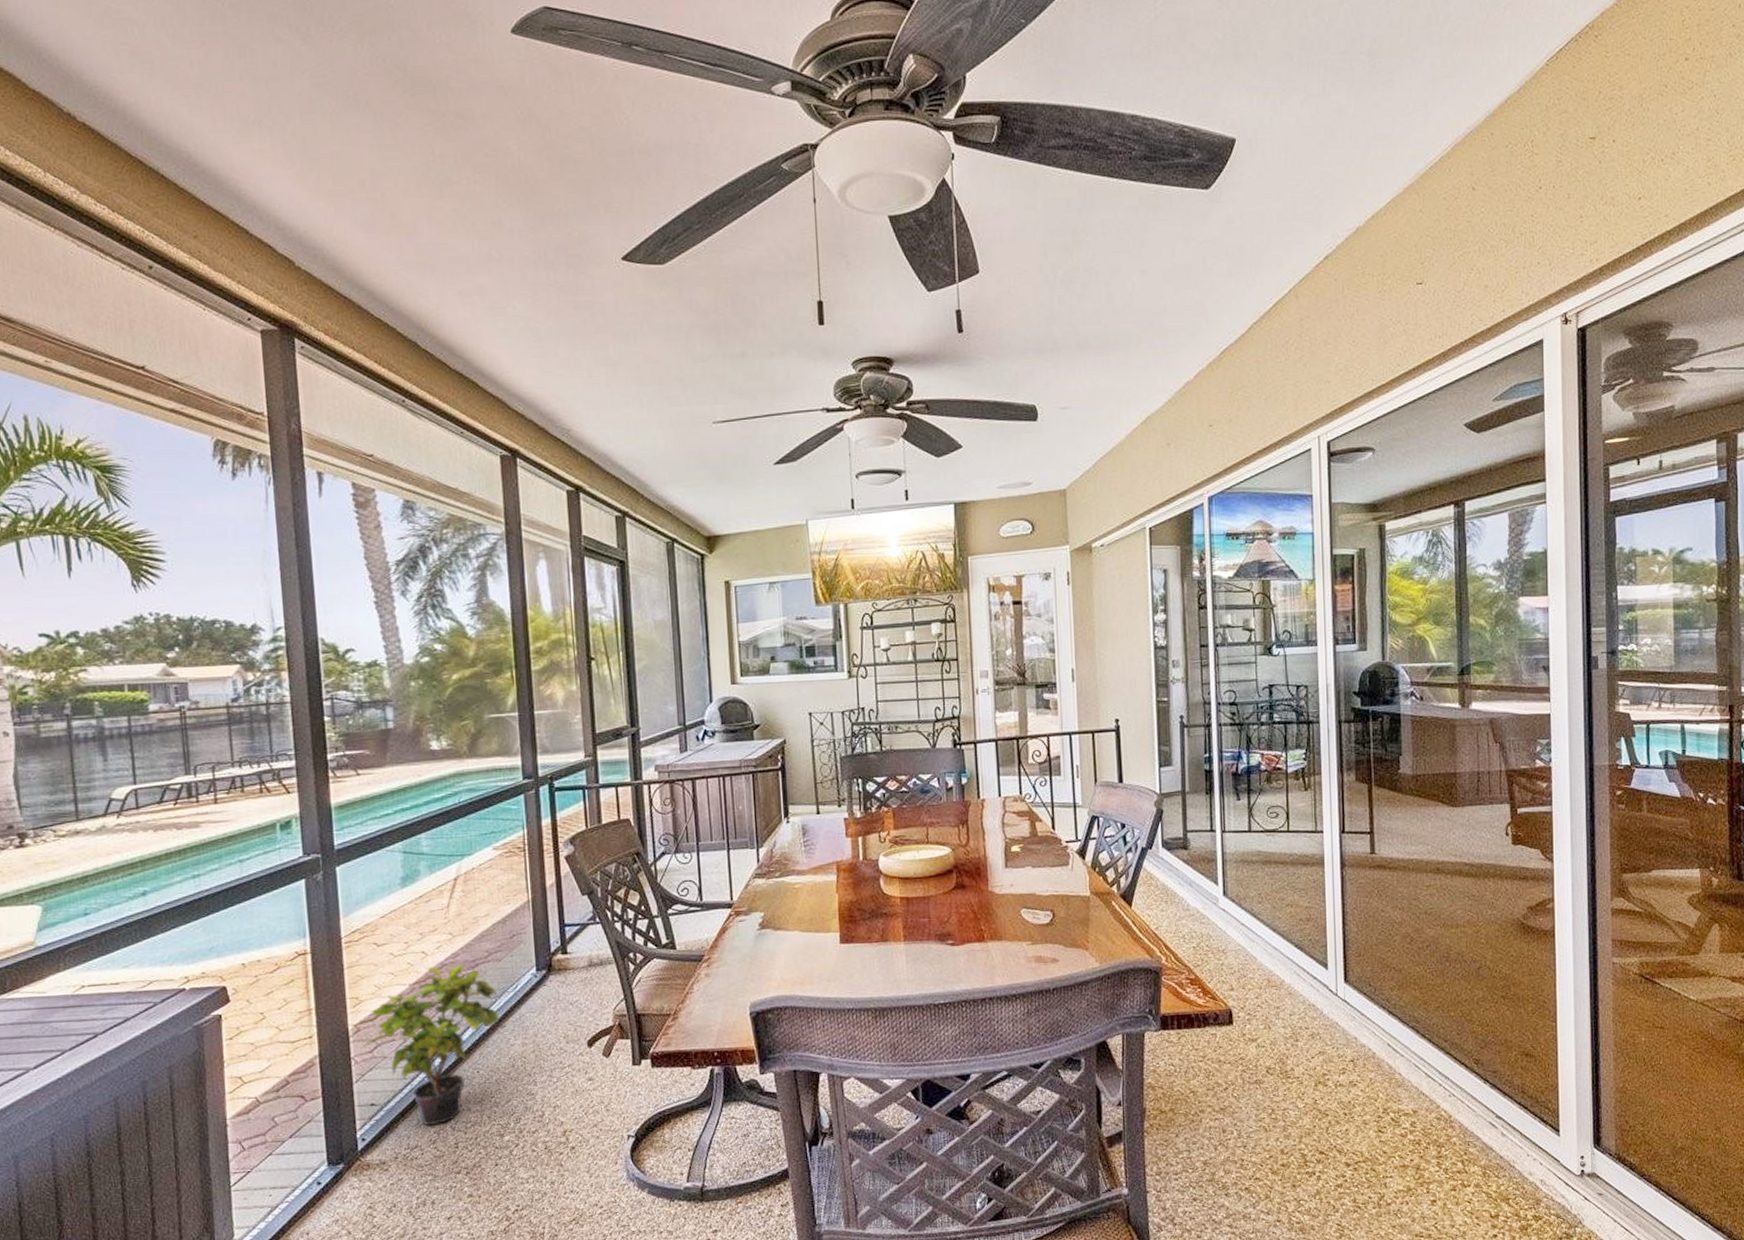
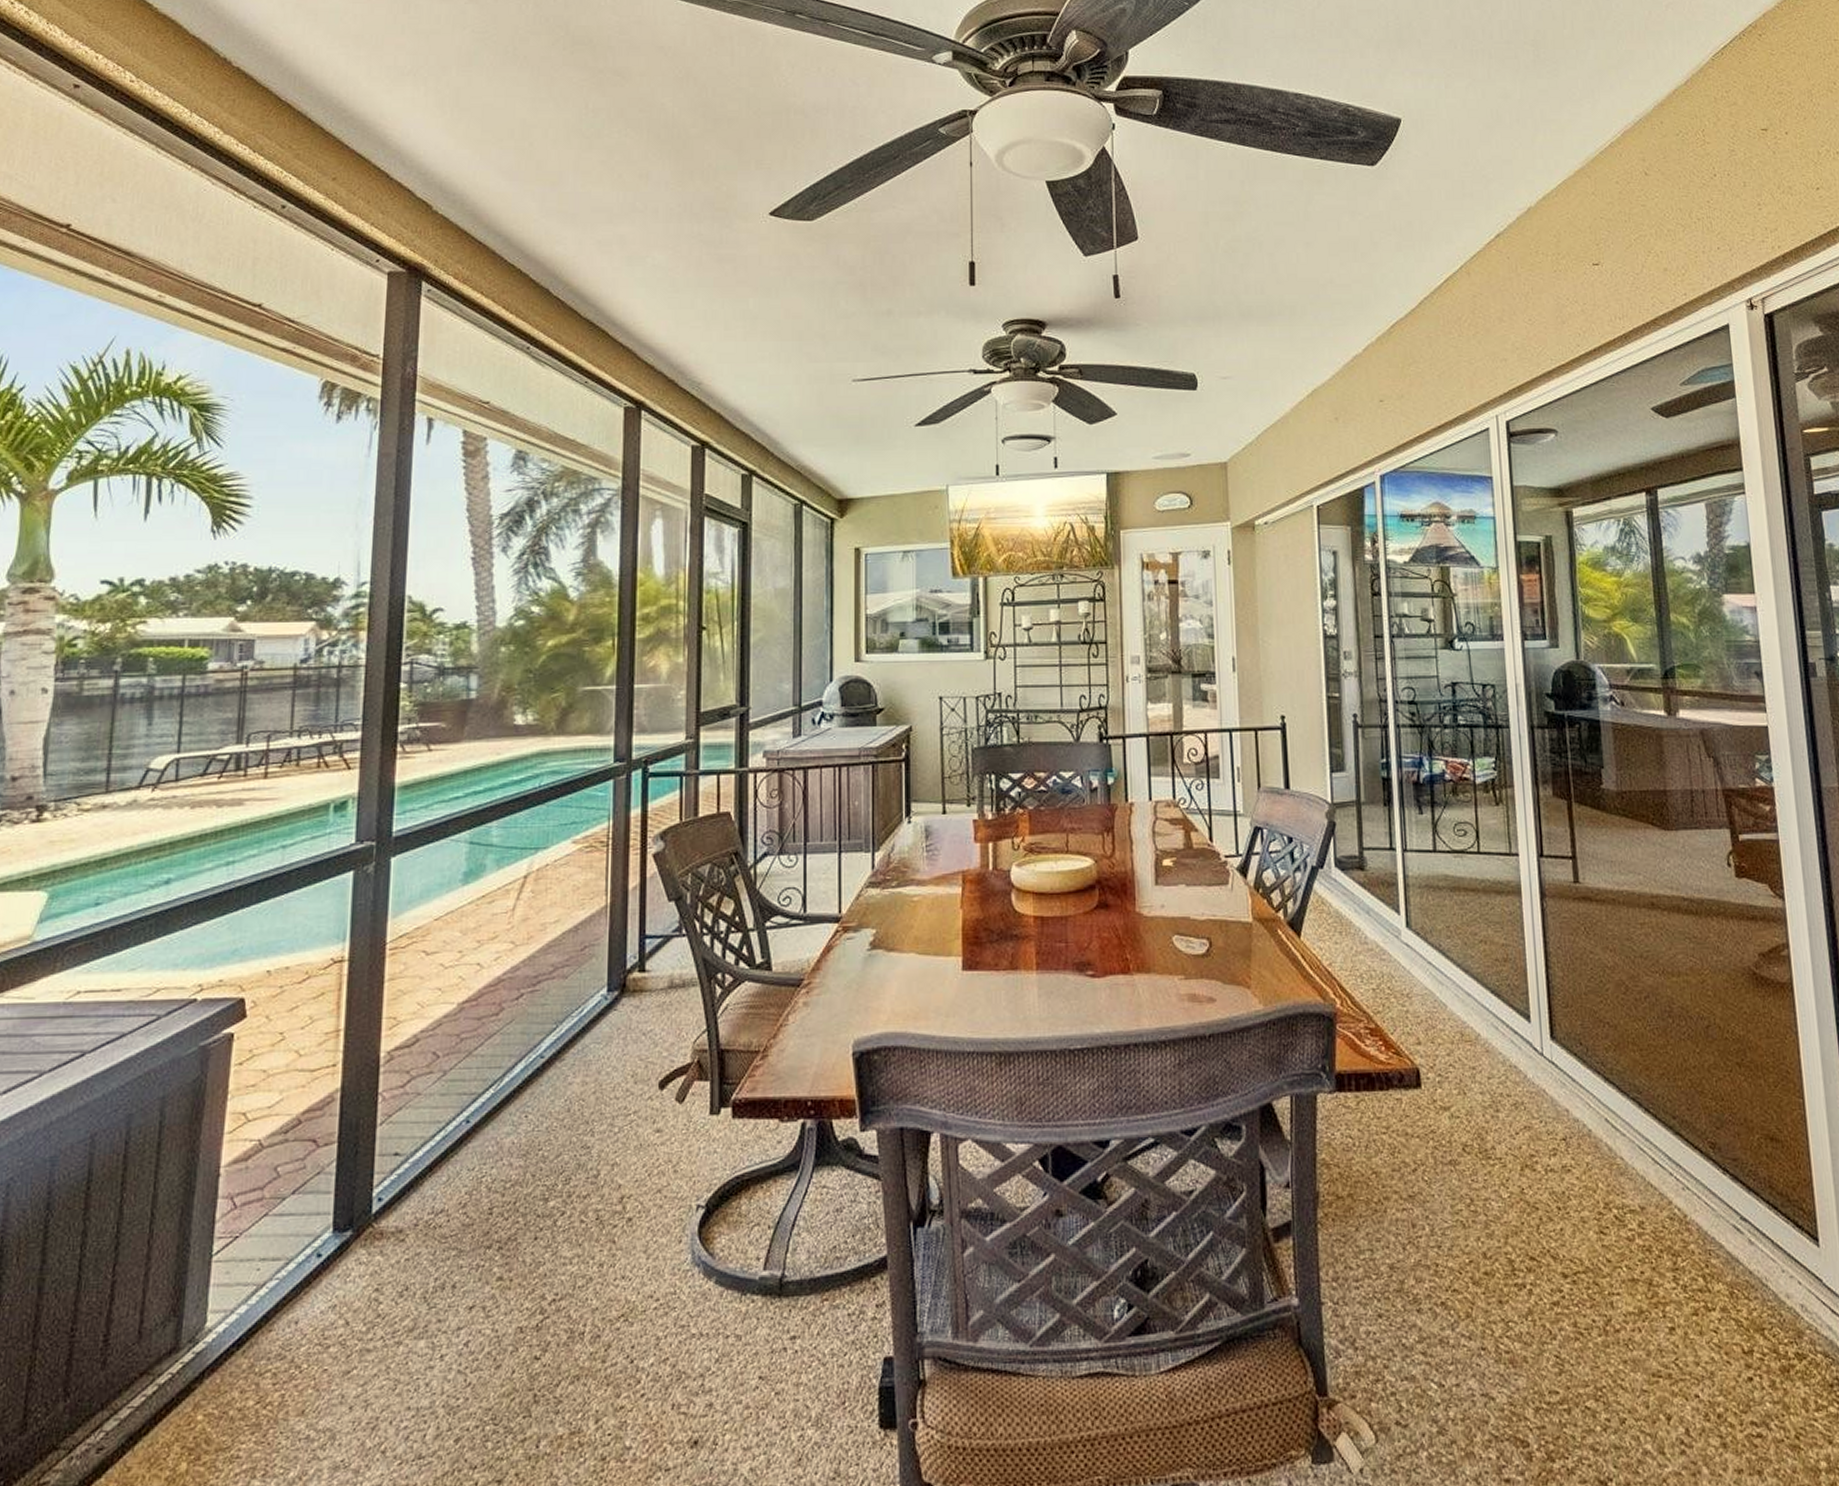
potted plant: present [359,964,500,1126] -> none [390,981,560,1185]

